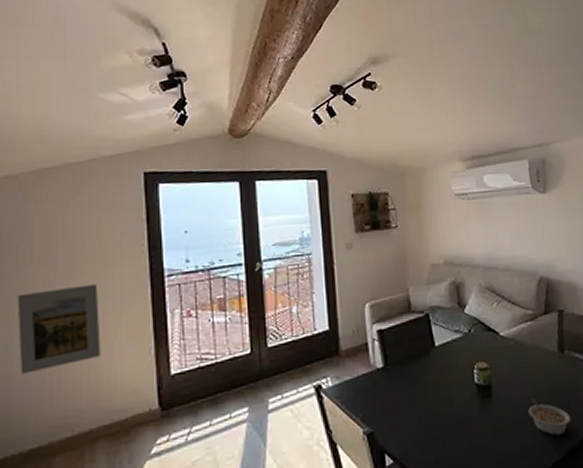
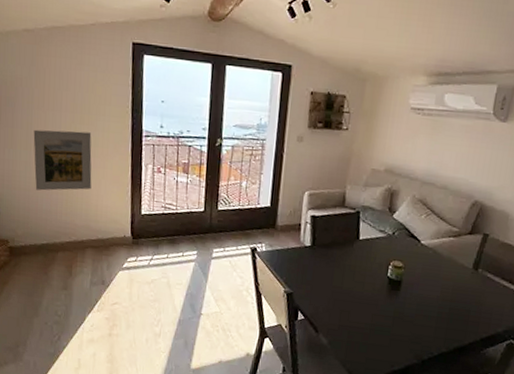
legume: present [528,397,571,436] -> none [429,299,467,334]

